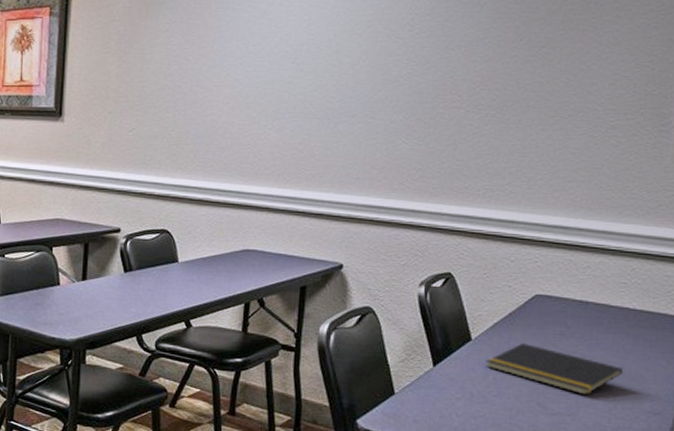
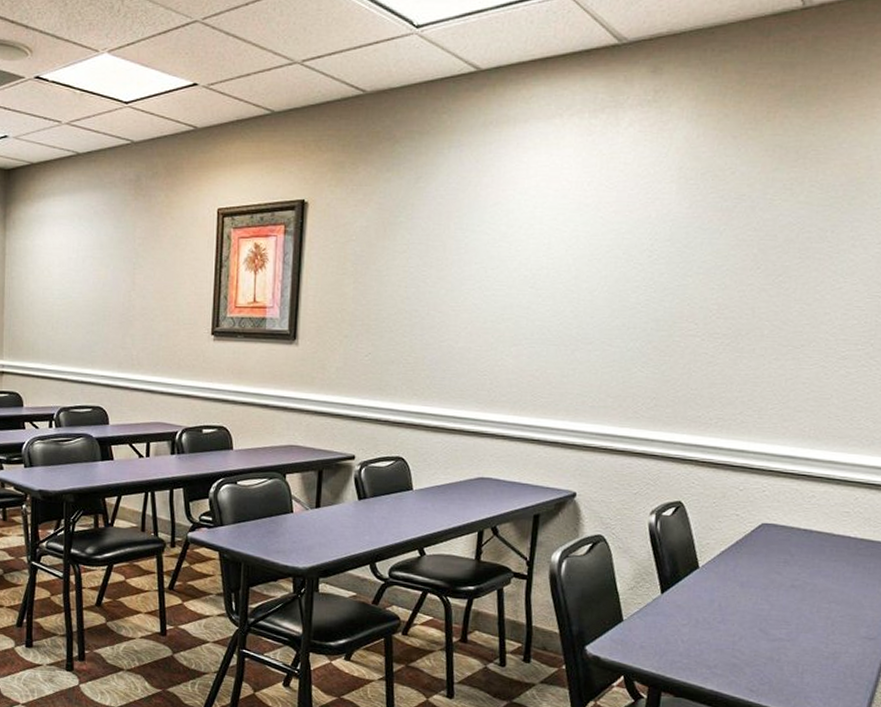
notepad: present [485,343,624,395] -> none [711,571,843,622]

